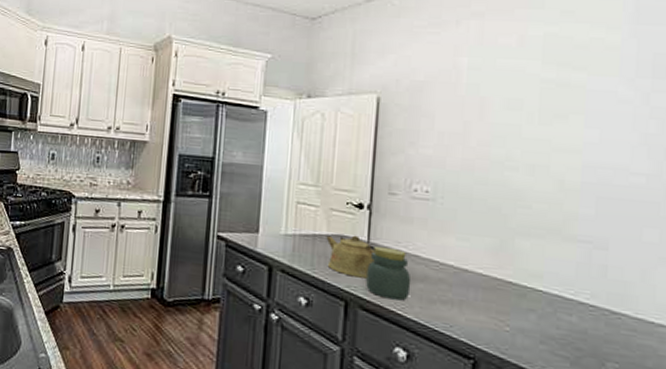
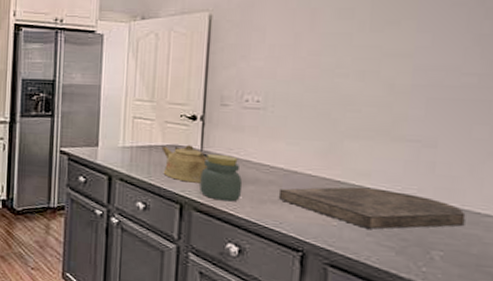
cutting board: none [448,287,640,337] -> present [278,186,466,230]

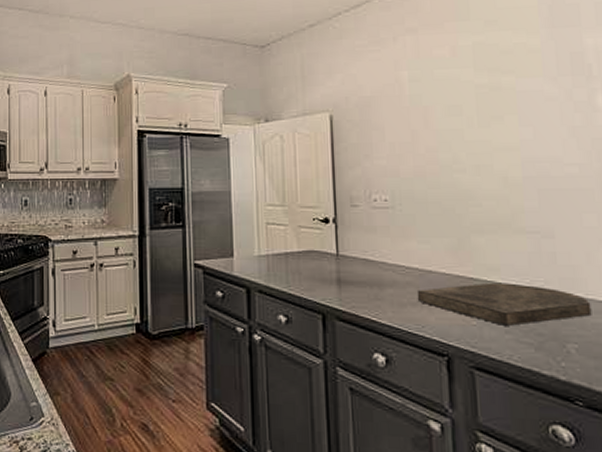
kettle: present [161,144,208,183] -> none [297,249,345,290]
jar: present [200,153,243,202] -> none [339,257,382,308]

